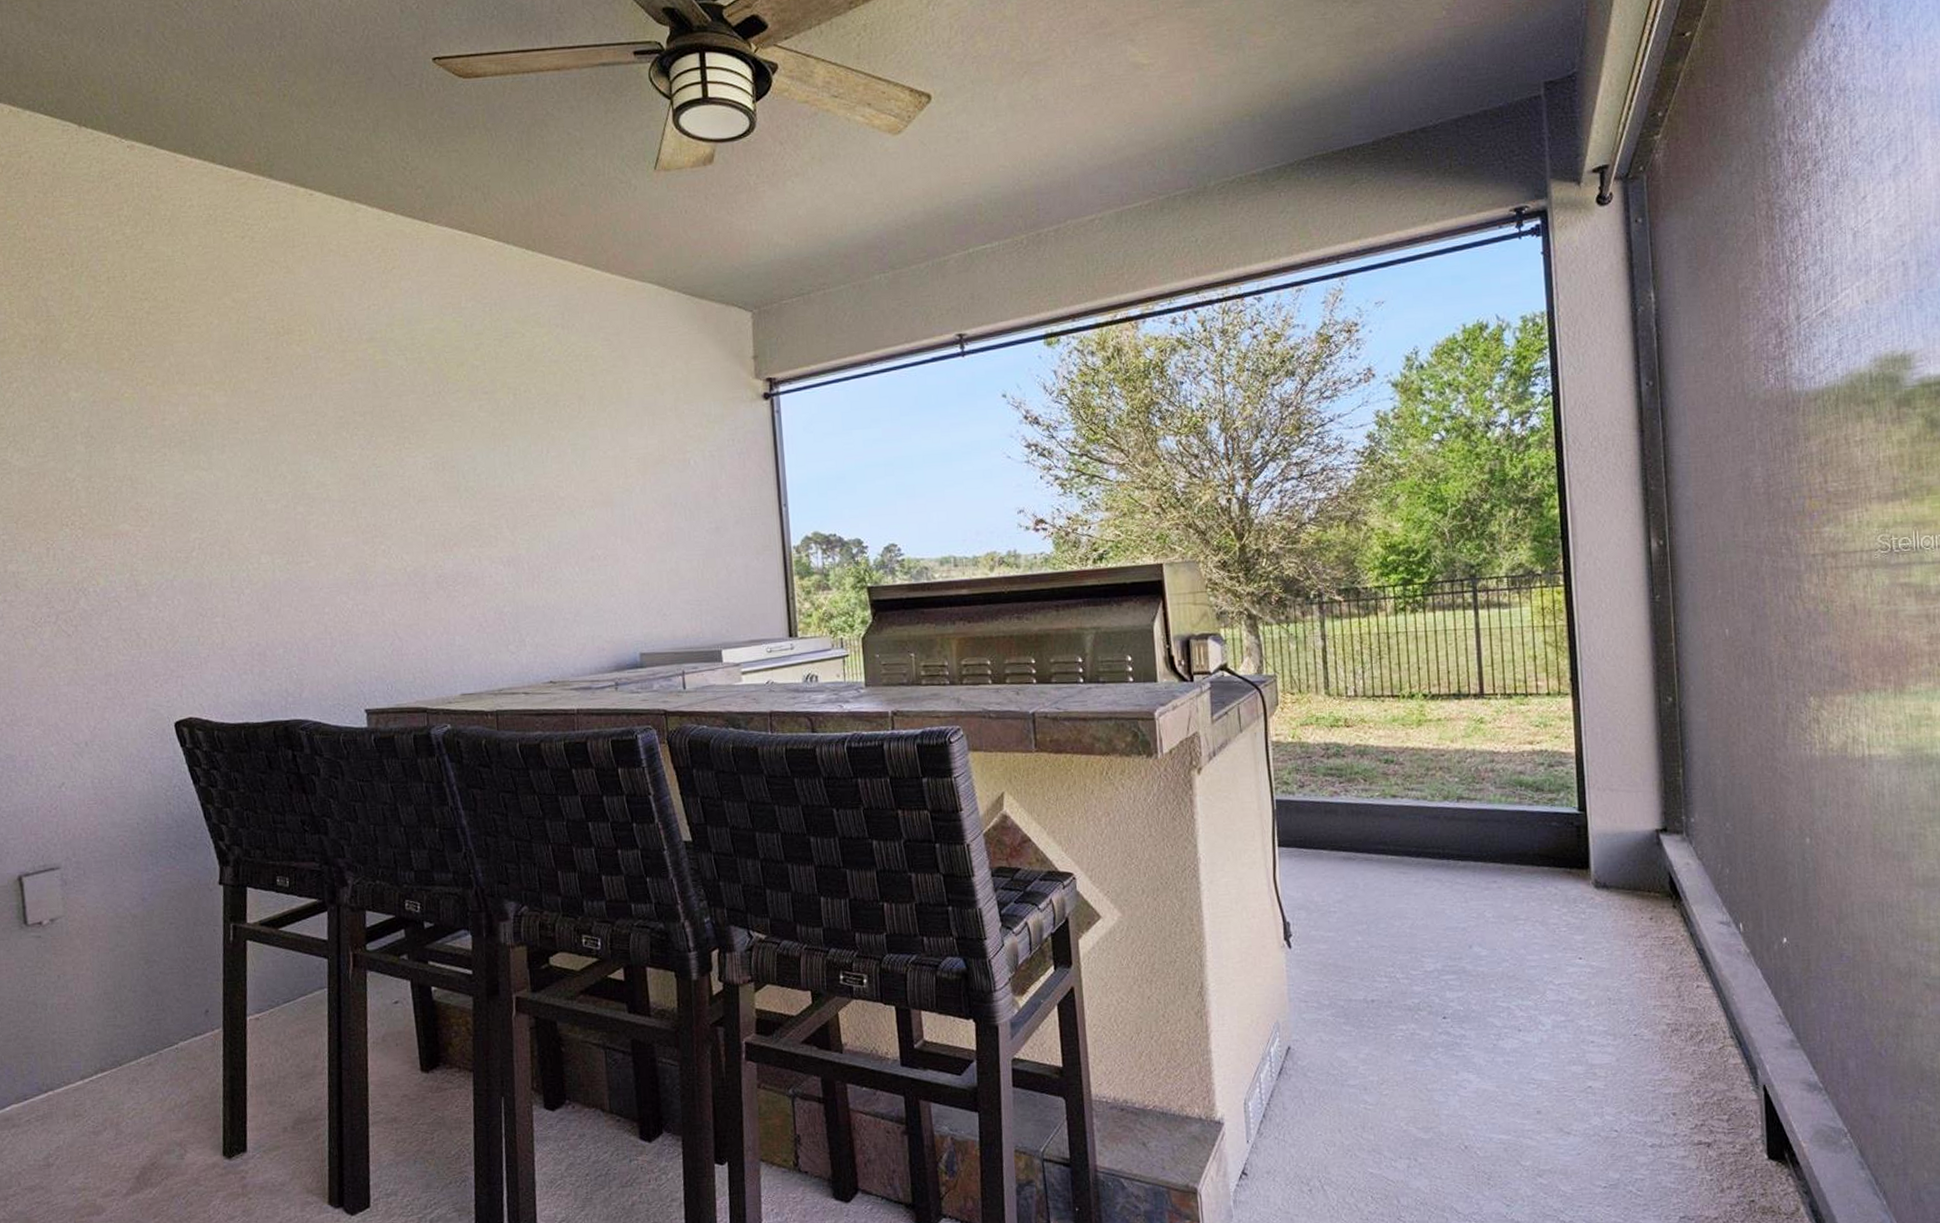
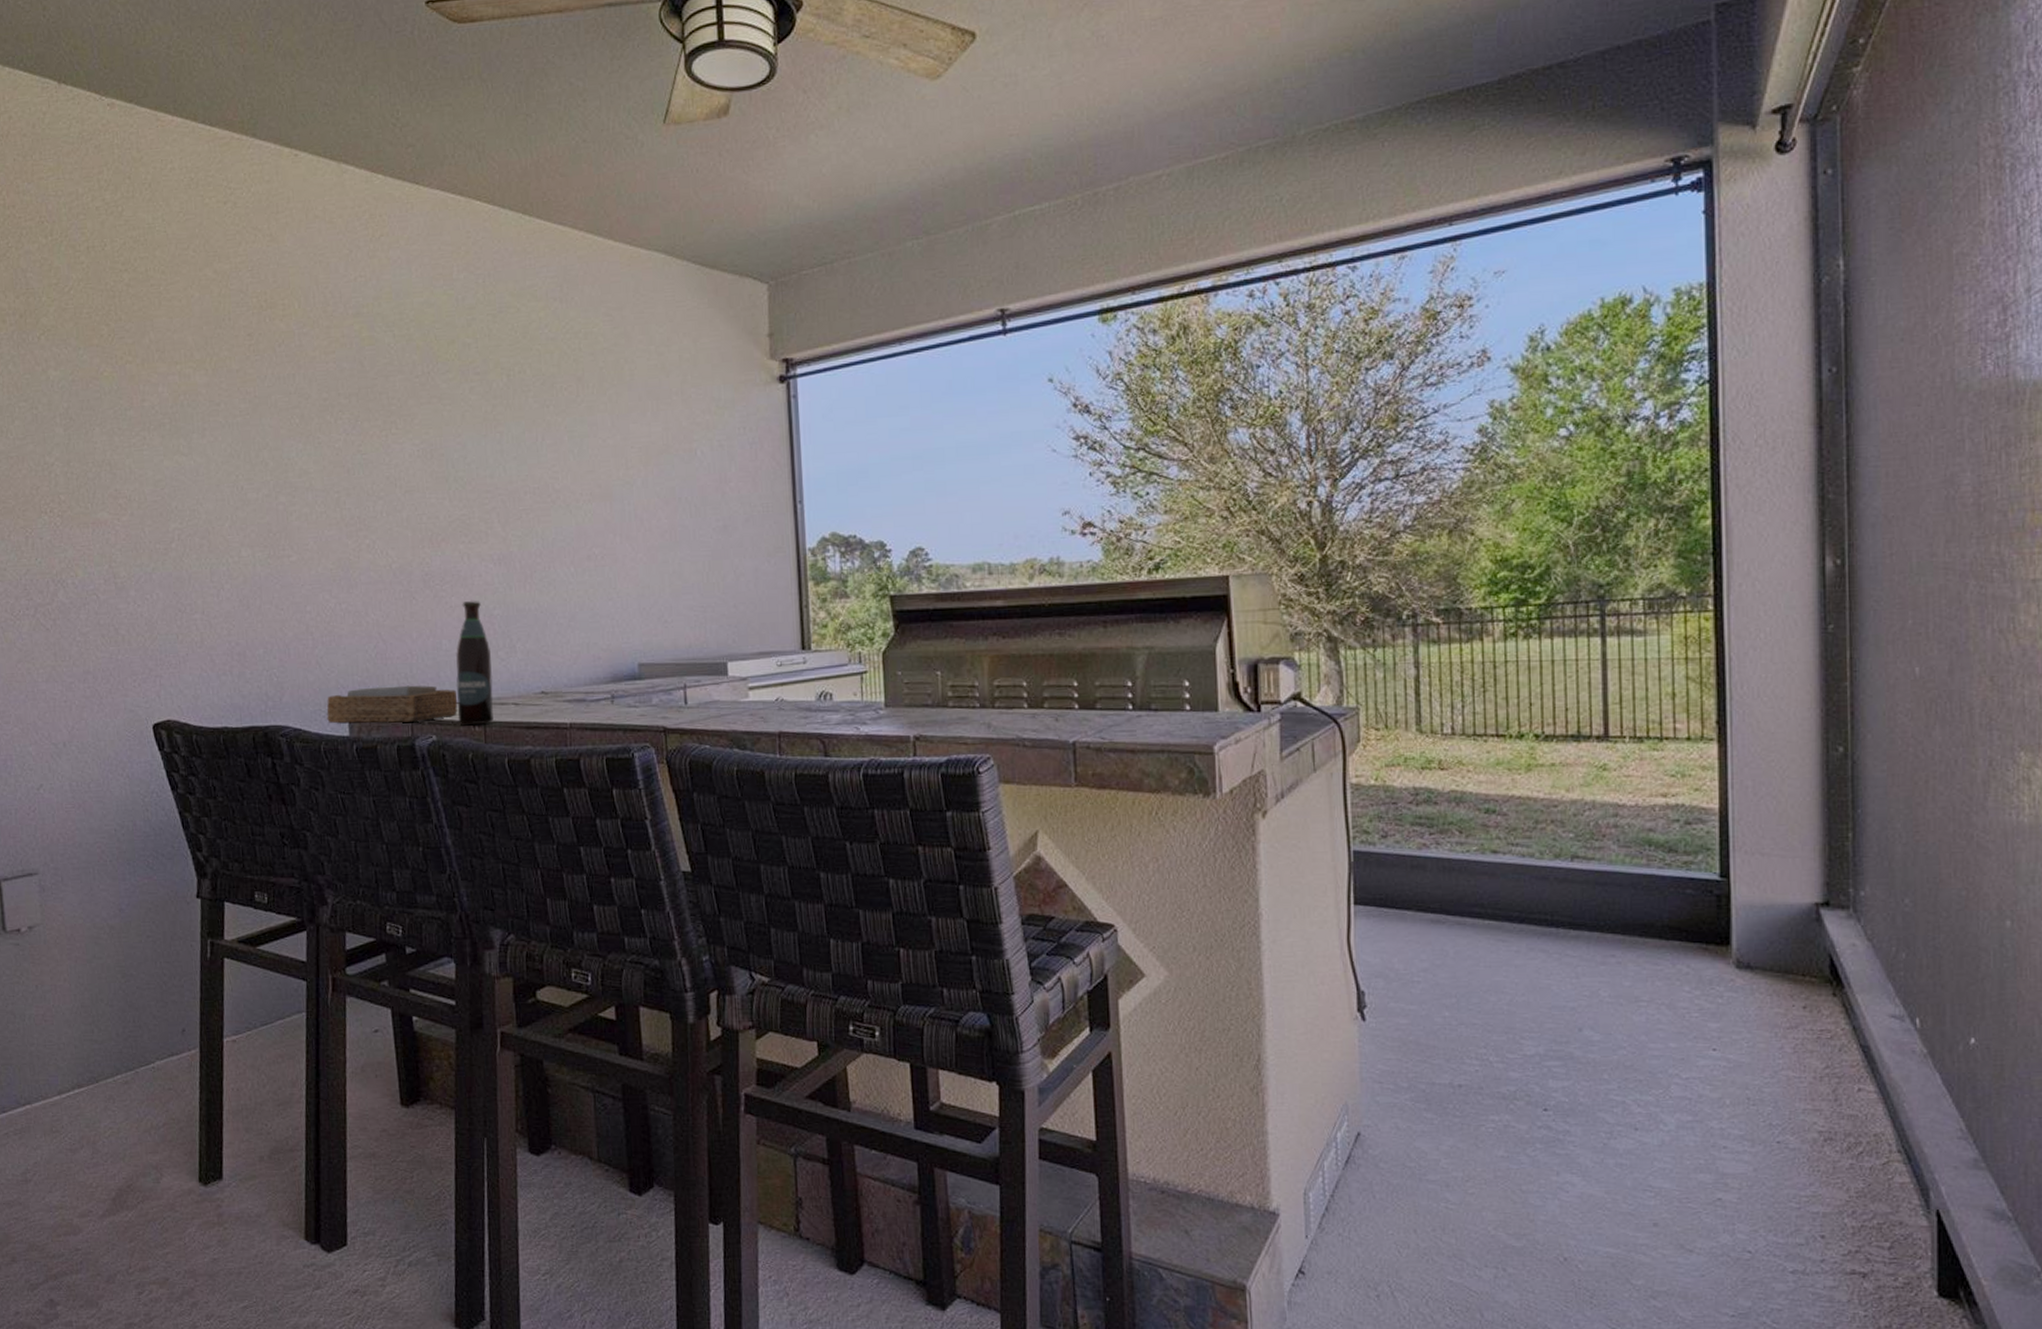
napkin holder: none [345,678,471,717] -> present [326,685,458,724]
bottle: none [469,599,505,714] -> present [455,600,494,725]

